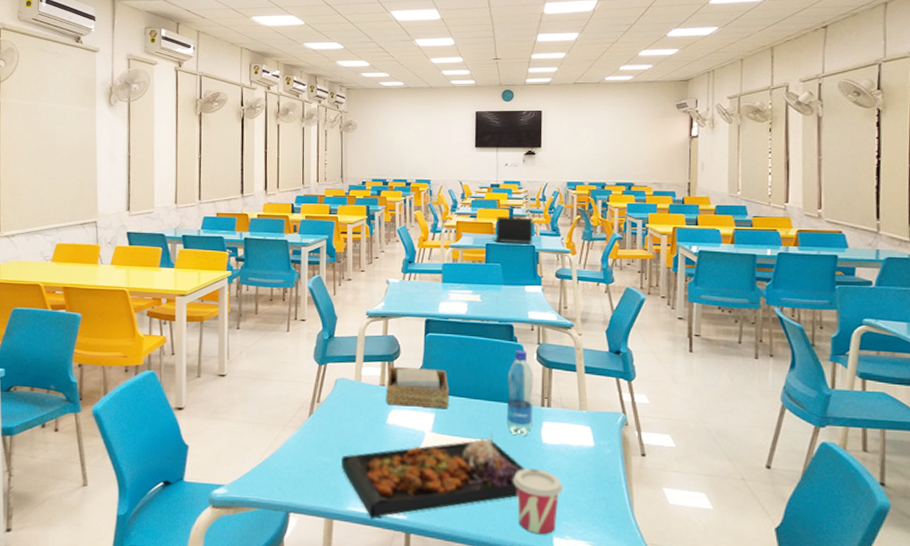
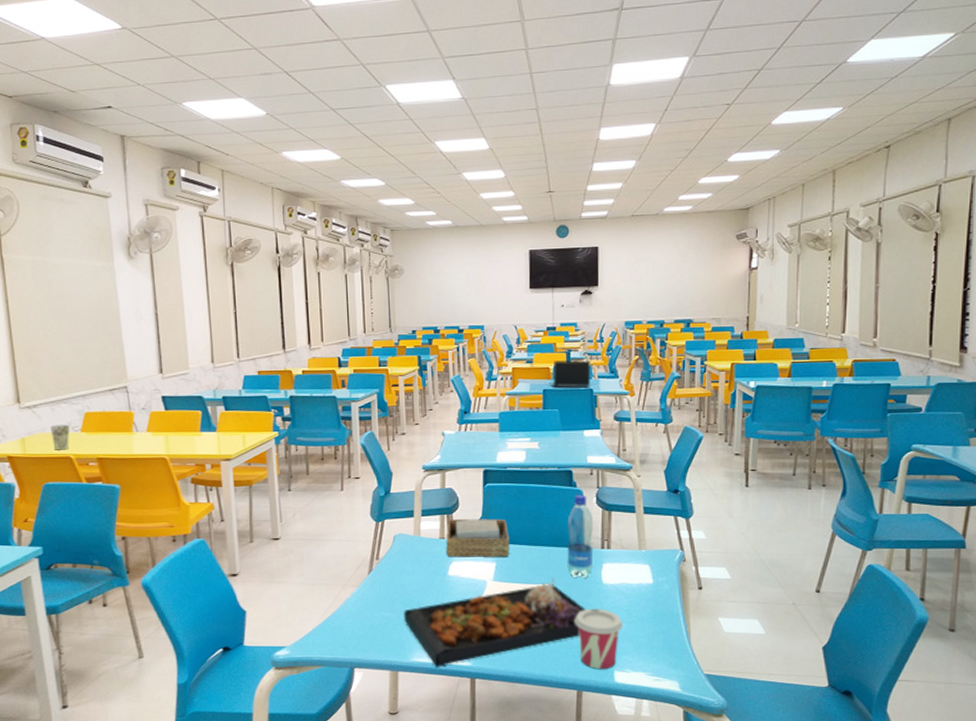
cup: none [24,254,42,278] -> present [50,424,70,450]

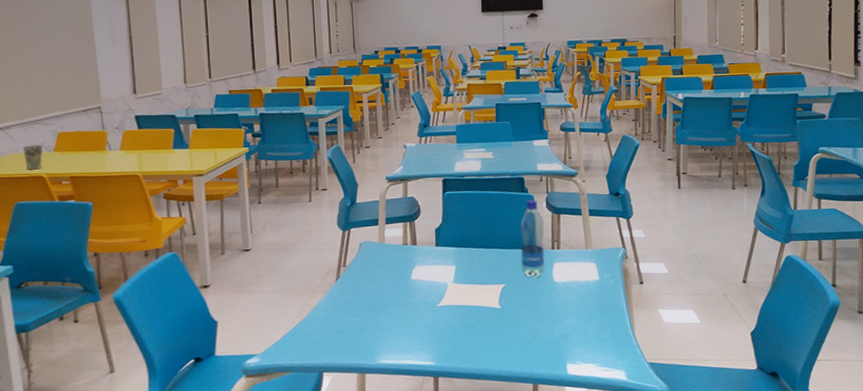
food tray: present [403,578,586,666] -> none [369,278,539,367]
napkin holder: present [446,518,510,558] -> none [409,224,469,262]
laptop computer: present [550,360,591,388] -> none [502,76,539,102]
cup: present [575,609,623,670] -> none [529,305,573,363]

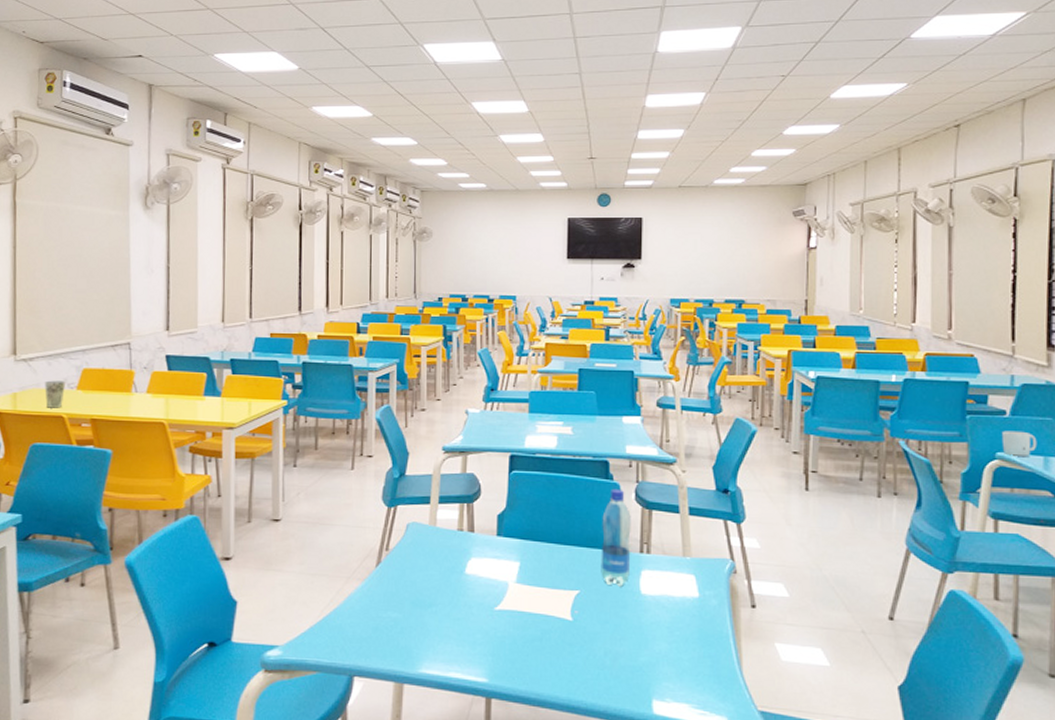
mug: none [822,129,848,149] -> present [1001,430,1037,456]

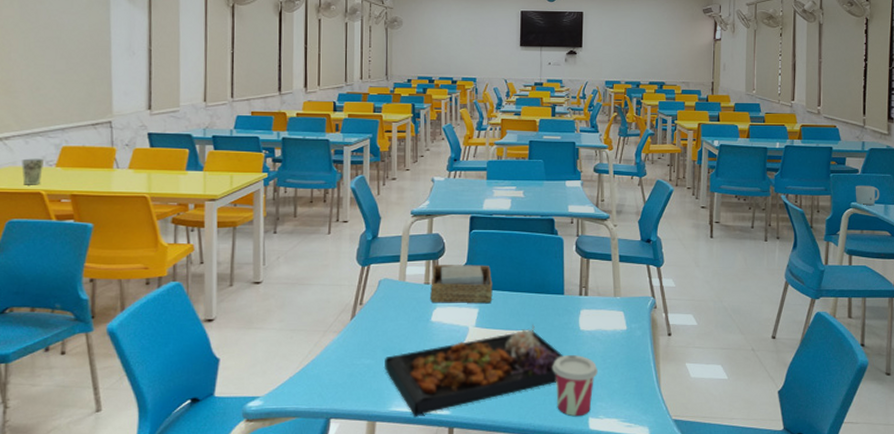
food tray: none [412,584,621,680] -> present [383,324,563,415]
napkin holder: none [464,509,536,557] -> present [430,265,493,304]
bottle: present [601,488,631,587] -> none [547,242,572,325]
cup: none [608,623,663,698] -> present [552,355,598,417]

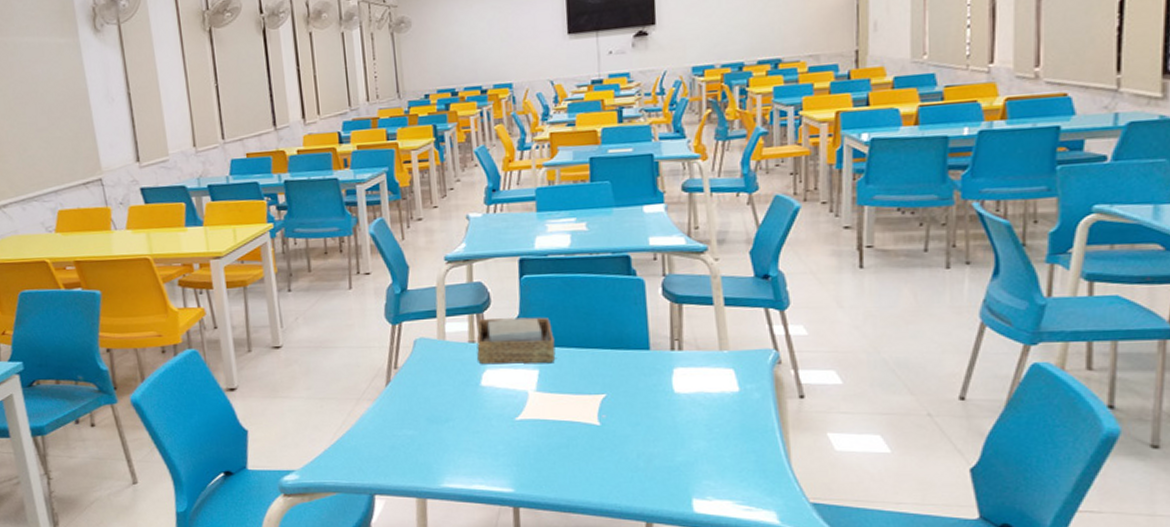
cup: present [22,158,44,185] -> none [22,224,44,254]
food tray: present [383,324,563,415] -> none [429,387,654,492]
cup: present [552,355,598,417] -> none [640,423,702,497]
mug: present [855,185,880,205] -> none [1100,177,1146,208]

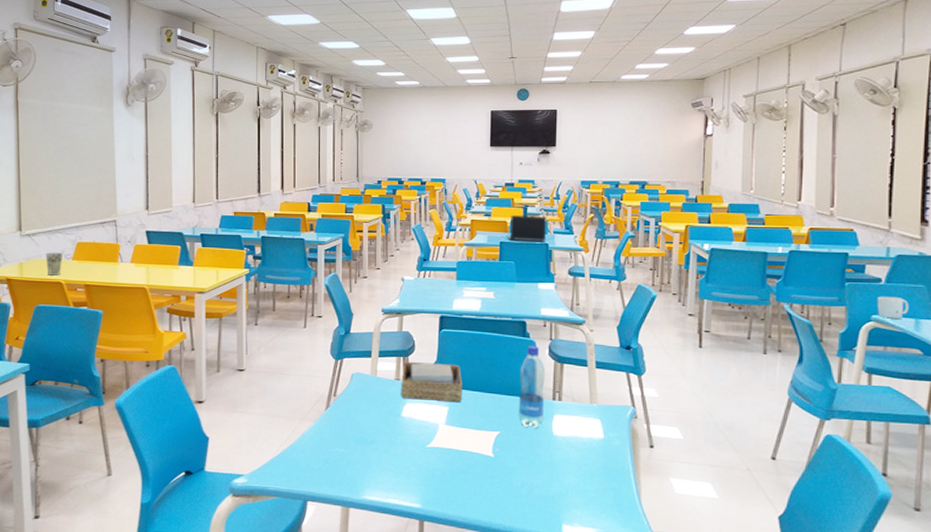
cup: none [22,224,44,254] -> present [46,252,63,276]
laptop computer: none [598,118,651,155] -> present [507,215,547,242]
bottle: none [626,284,661,387] -> present [518,345,545,429]
mug: none [1100,177,1146,208] -> present [877,296,909,319]

